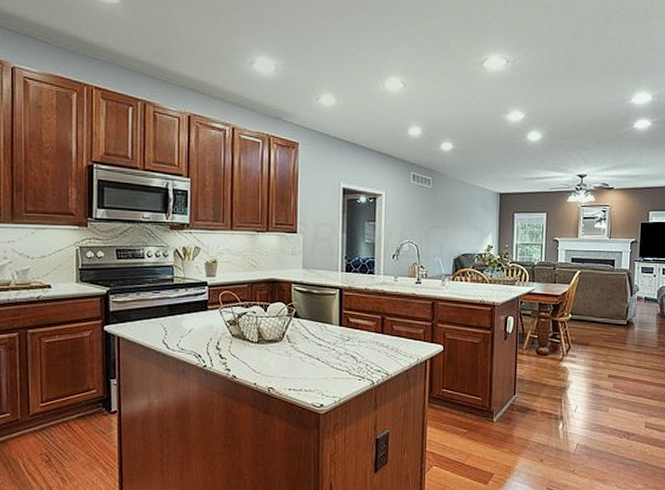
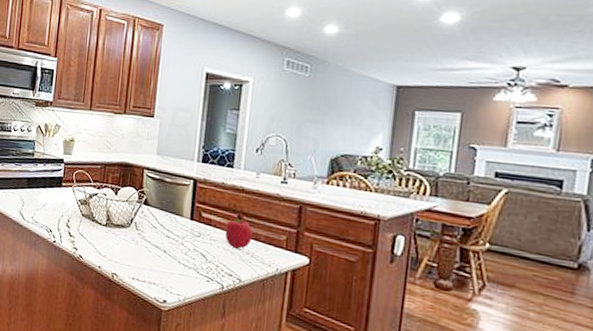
fruit: none [371,320,396,346] -> present [224,219,253,249]

